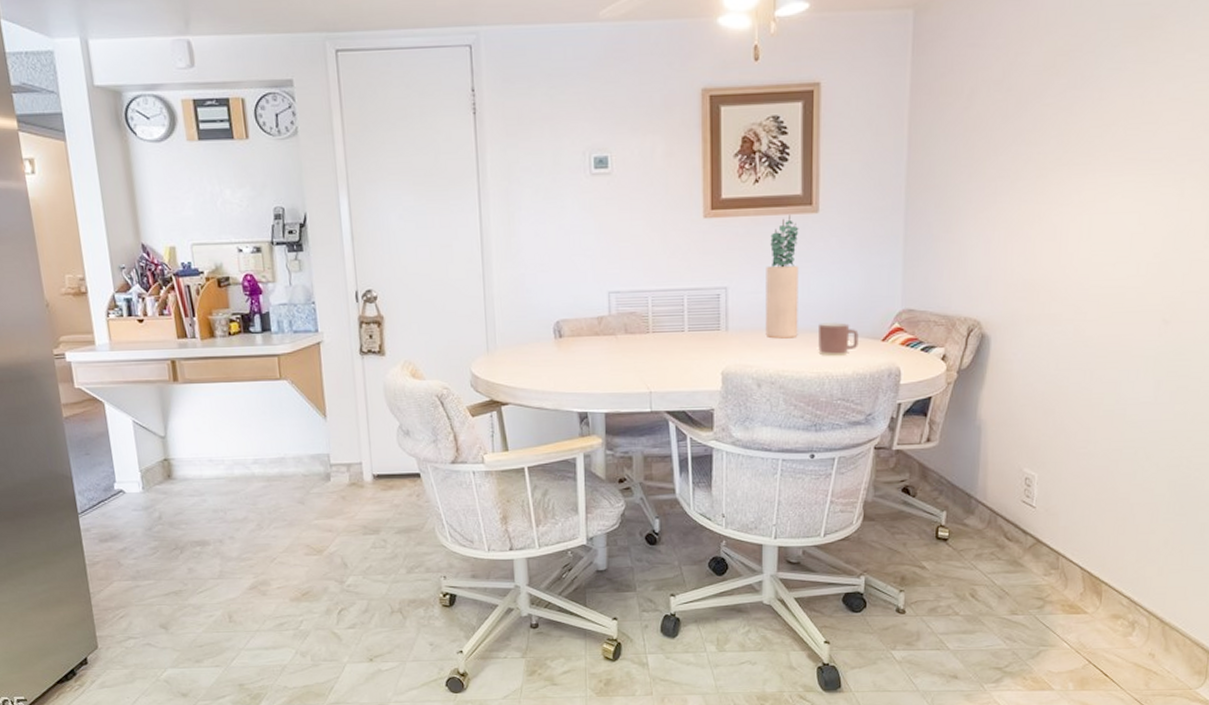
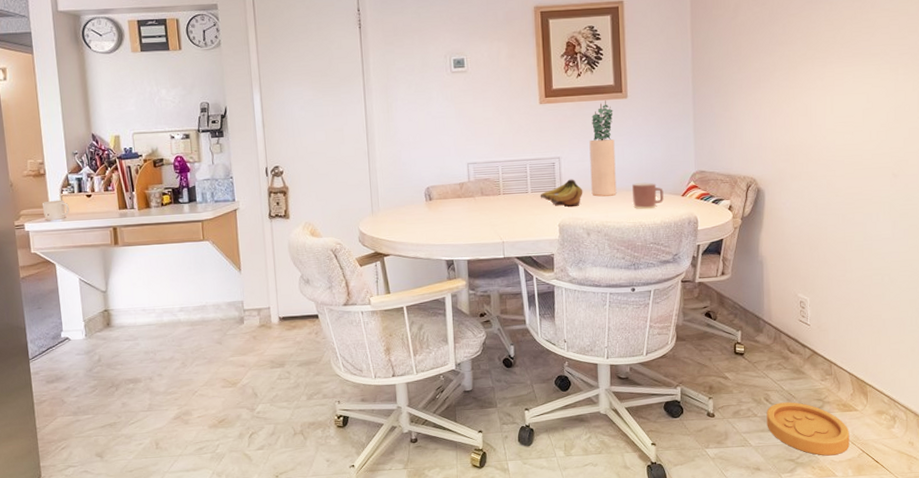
mug: none [84,324,118,351] -> present [41,200,70,221]
fruit: none [699,315,755,350] -> present [540,179,583,207]
pet bowl: none [970,599,1074,665] -> present [766,402,850,456]

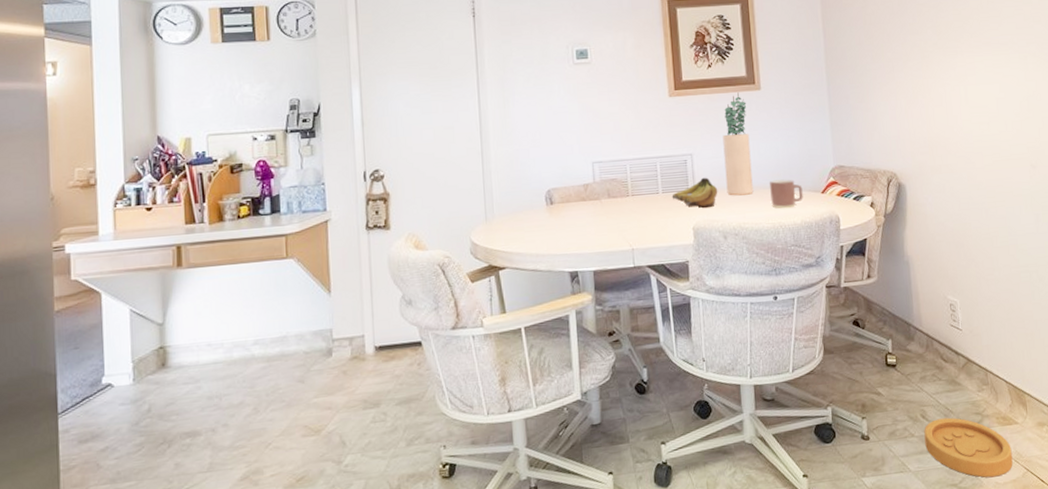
mug: present [41,200,70,221] -> none [89,214,124,241]

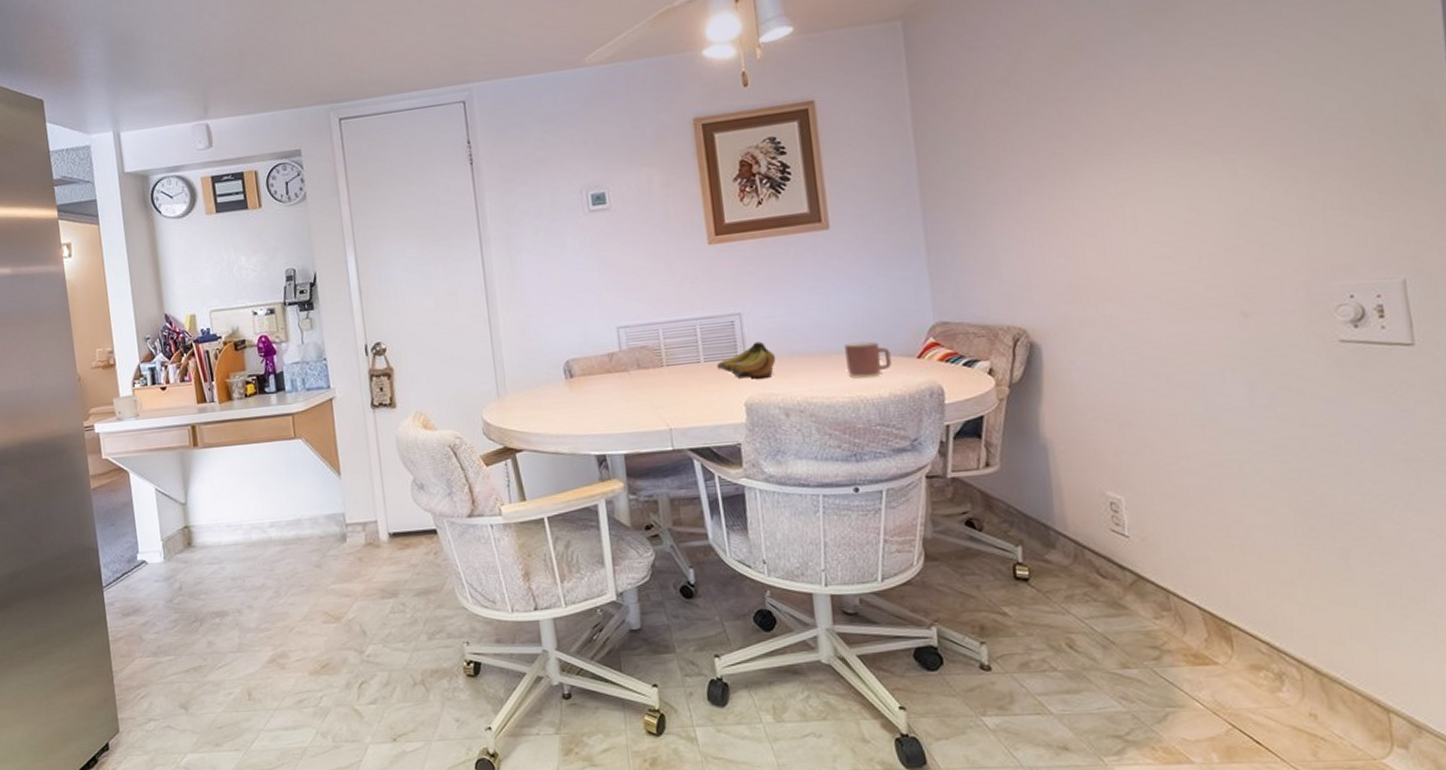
mug: none [89,214,124,241] -> present [112,394,143,421]
vase: present [722,92,754,196] -> none [780,234,823,364]
pet bowl: present [924,417,1013,478] -> none [1071,650,1210,732]

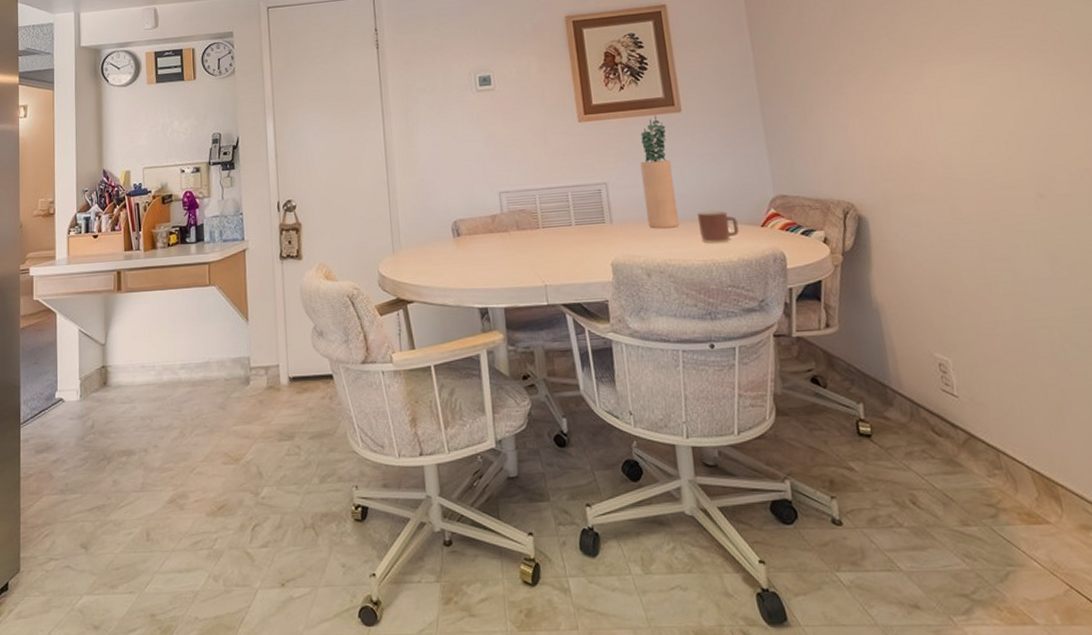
mug: present [112,394,143,421] -> none [48,241,75,265]
fruit: present [716,341,776,379] -> none [586,208,638,242]
vase: none [780,234,823,364] -> present [640,115,679,229]

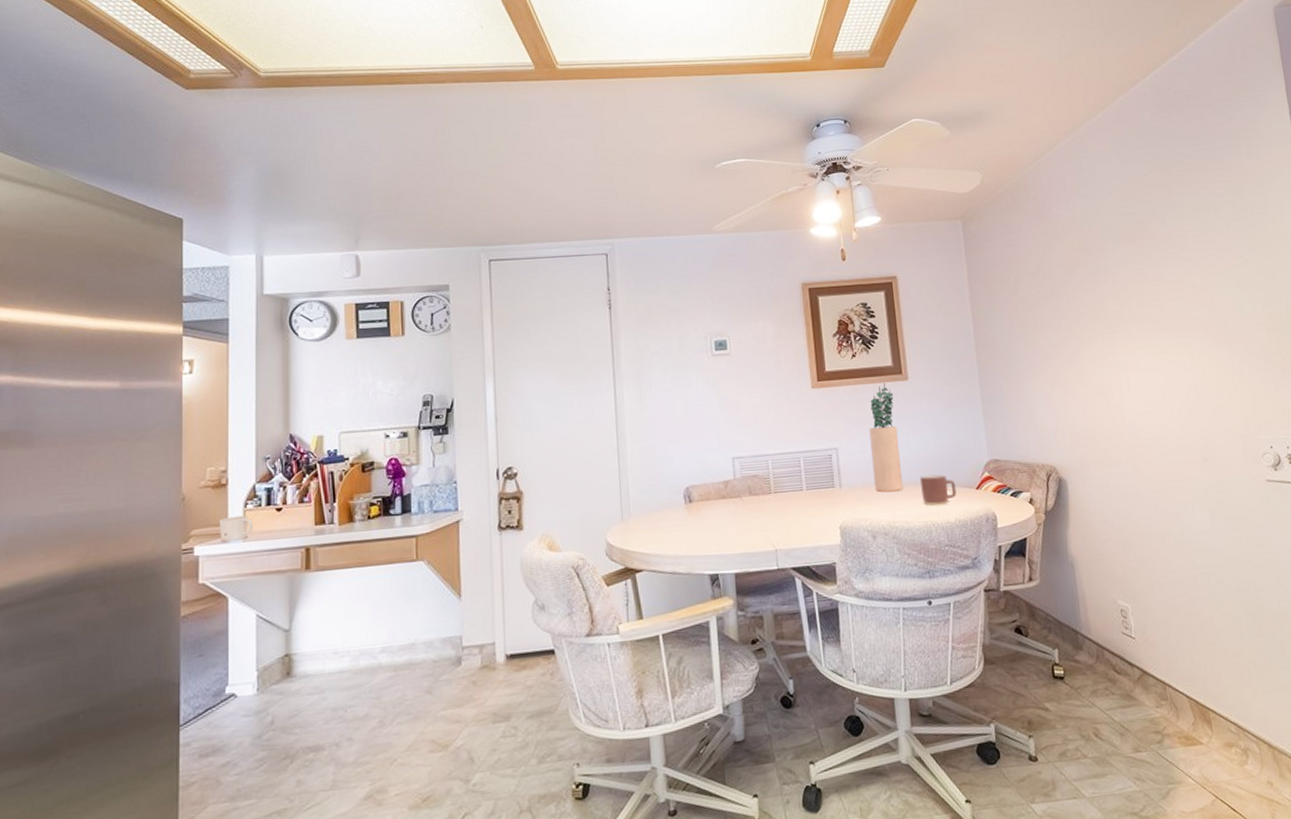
mug: none [48,241,75,265] -> present [219,515,253,543]

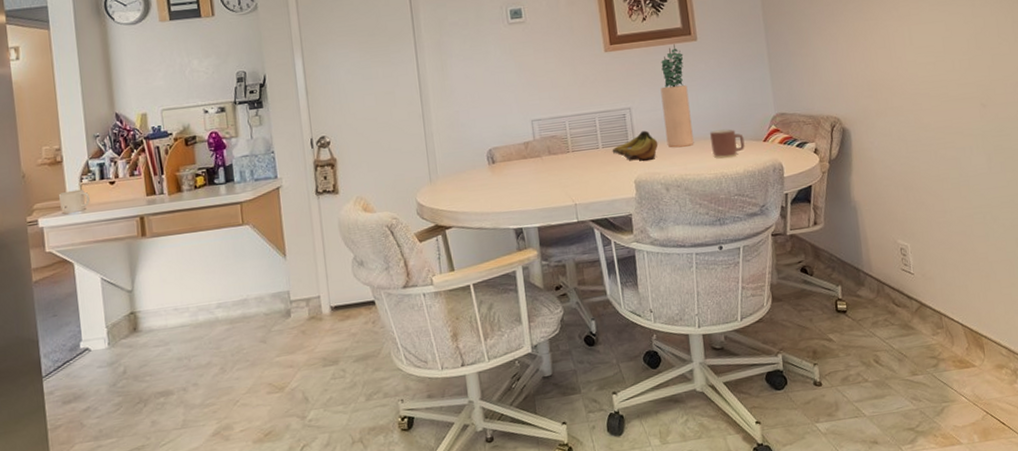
fruit: none [816,473,866,506] -> present [612,130,658,161]

